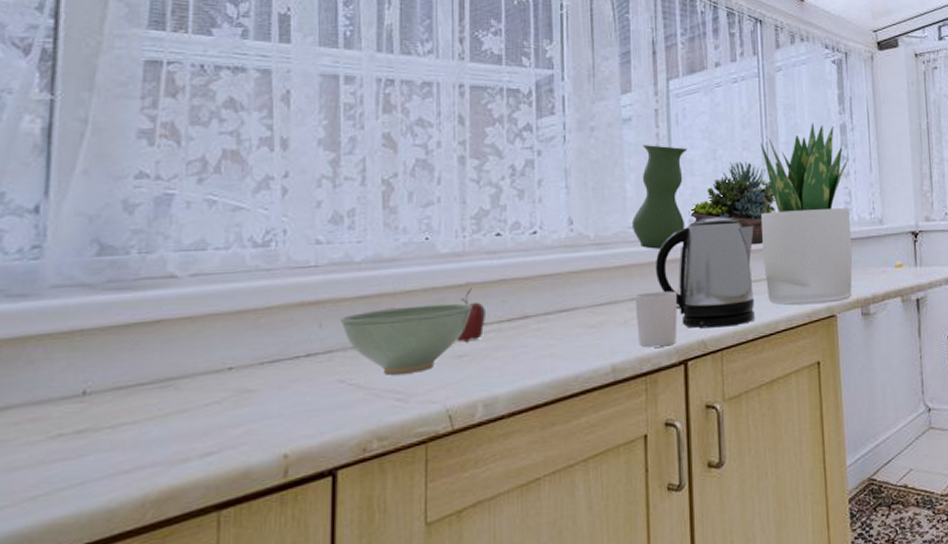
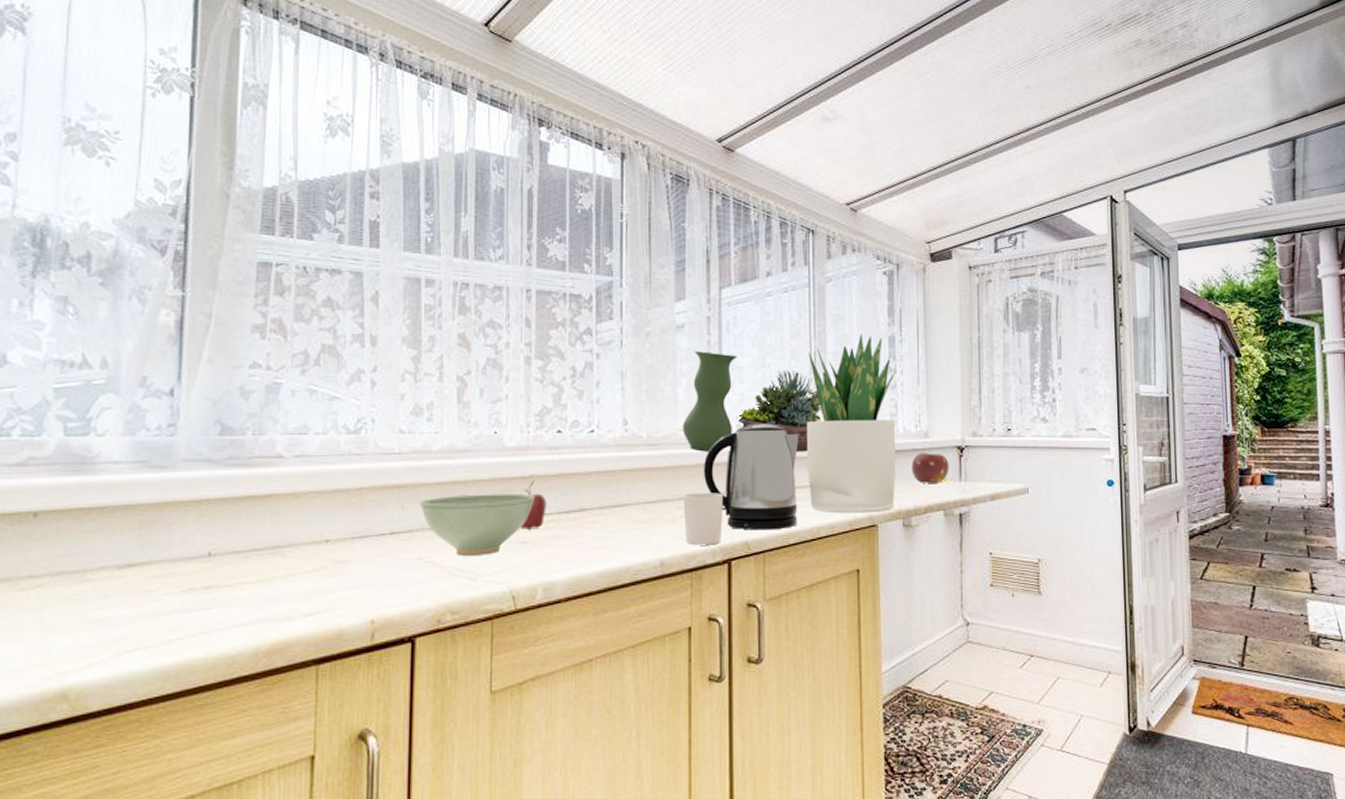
fruit: none [867,239,905,270] -> present [911,453,949,483]

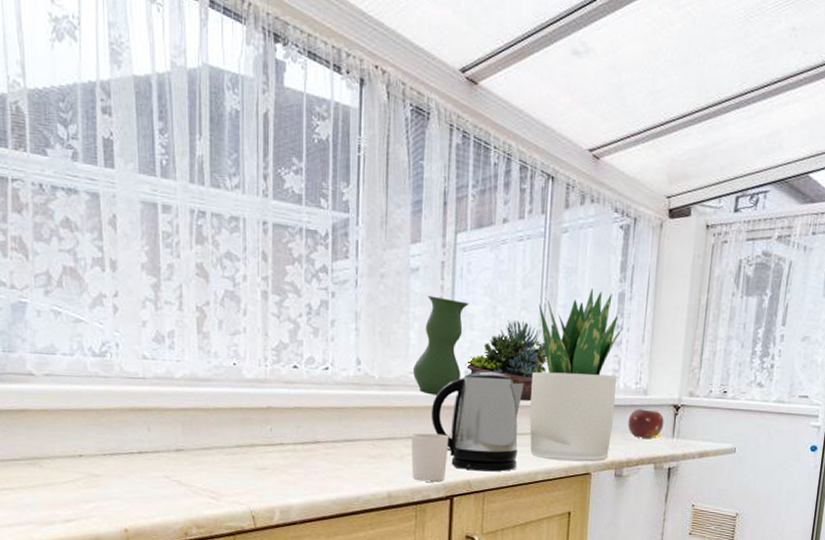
bowl: present [419,493,535,556] -> none [164,421,272,478]
fruit: present [519,480,548,530] -> none [258,412,284,457]

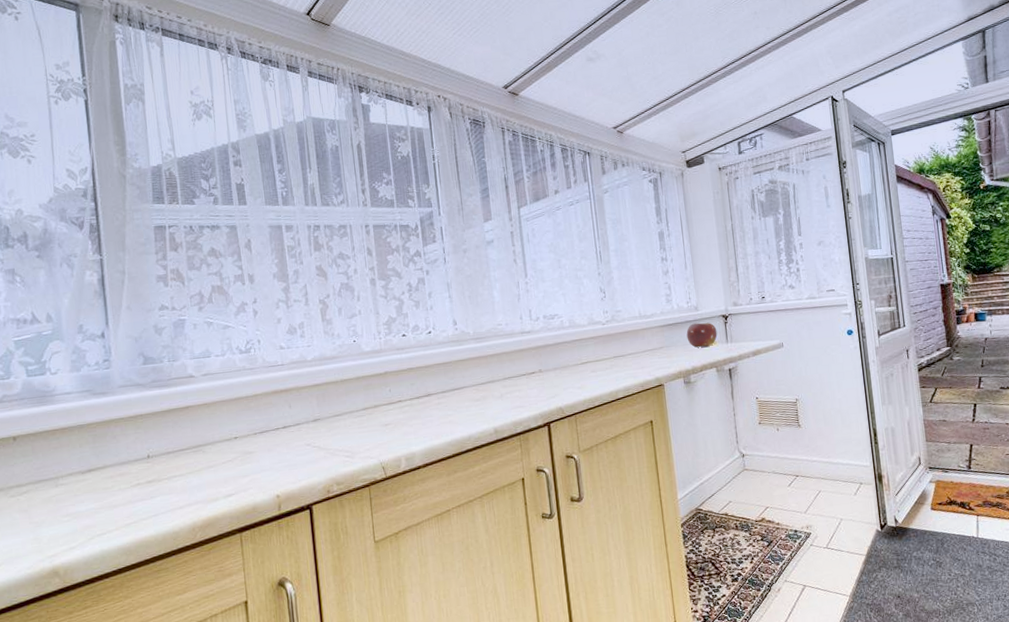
mug: present [411,433,450,482] -> none [507,371,541,415]
vase: present [412,296,469,395] -> none [500,260,540,341]
kettle: present [431,371,524,472] -> none [520,312,599,399]
succulent planter: present [465,320,548,402] -> none [542,268,610,333]
planter: present [529,288,623,462] -> none [594,233,676,379]

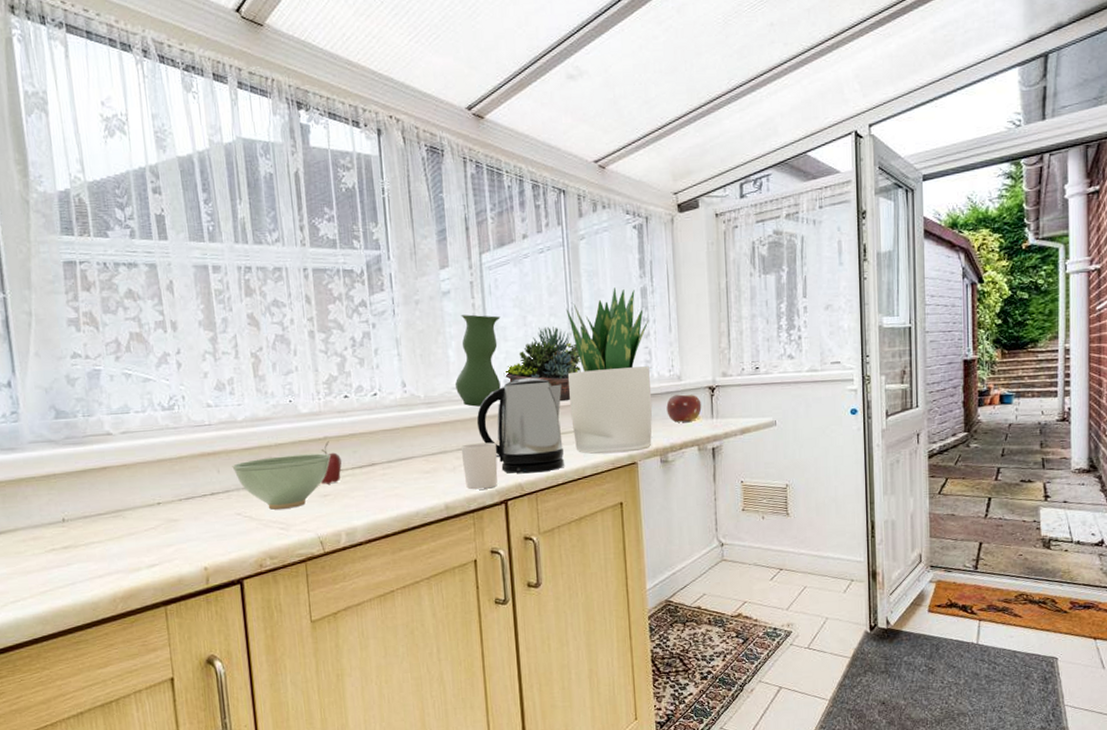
bowl: none [302,386,391,440] -> present [232,453,331,510]
fruit: none [382,376,401,415] -> present [320,441,342,485]
vase: none [500,260,540,341] -> present [455,314,501,407]
mug: none [507,371,541,415] -> present [461,442,498,490]
kettle: none [520,312,599,399] -> present [476,377,564,474]
succulent planter: none [542,268,610,333] -> present [503,327,582,402]
planter: none [594,233,676,379] -> present [565,287,653,454]

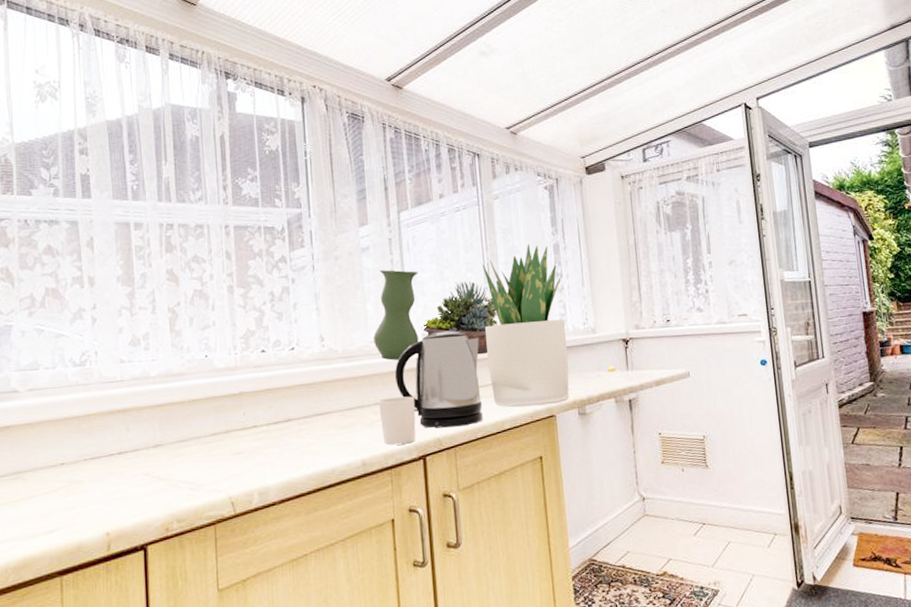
bowl: present [232,453,331,510] -> none [142,409,245,469]
fruit: present [320,441,342,485] -> none [234,397,257,442]
fruit: present [666,394,702,423] -> none [582,347,617,375]

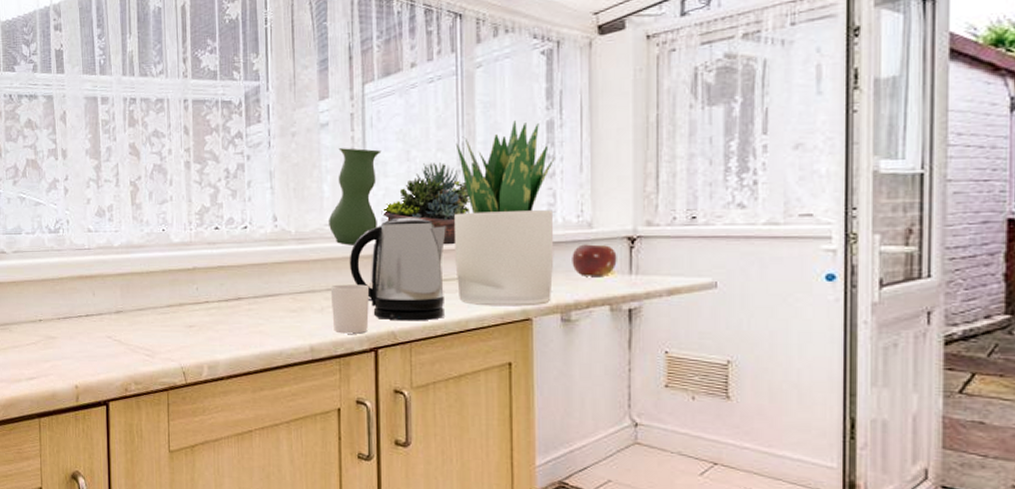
fruit: none [582,347,617,375] -> present [572,244,617,276]

